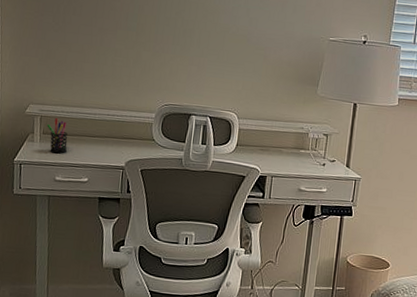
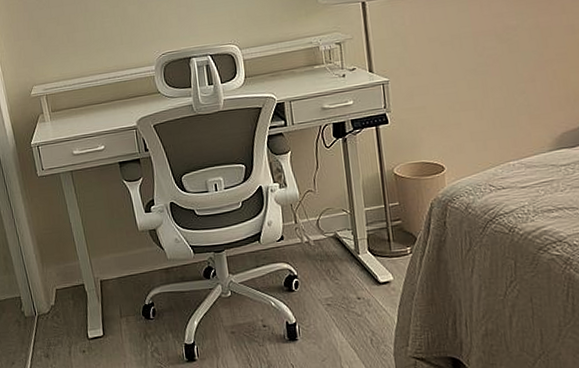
pen holder: present [47,118,68,154] -> none [54,94,78,129]

